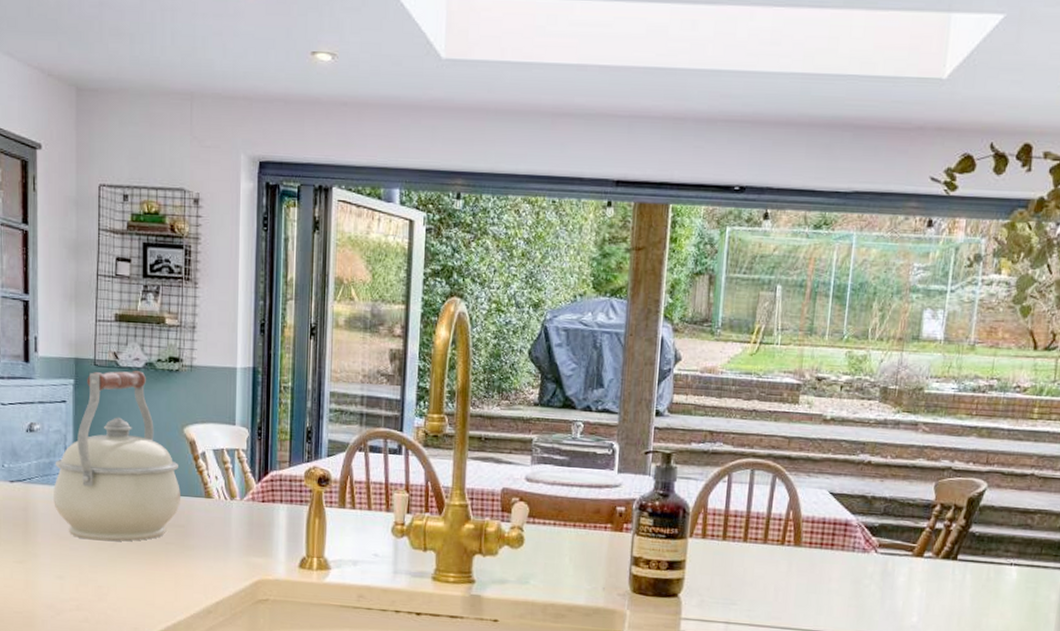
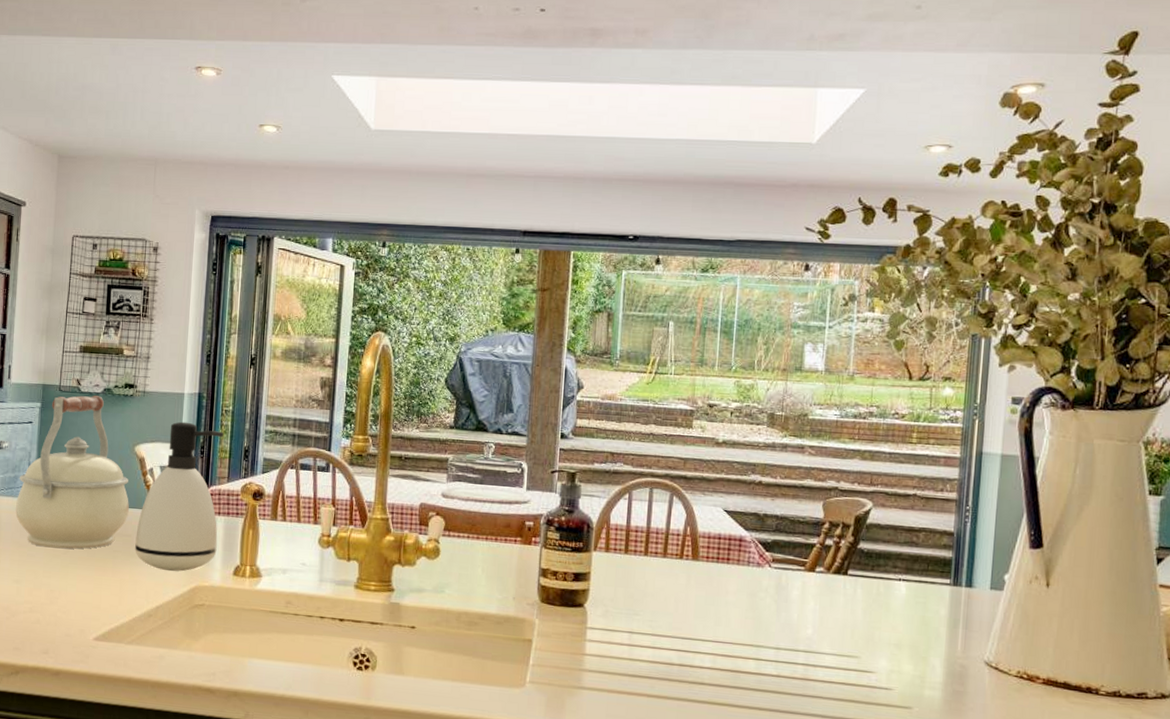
soap dispenser: none [189,399,284,565] -> present [135,421,224,572]

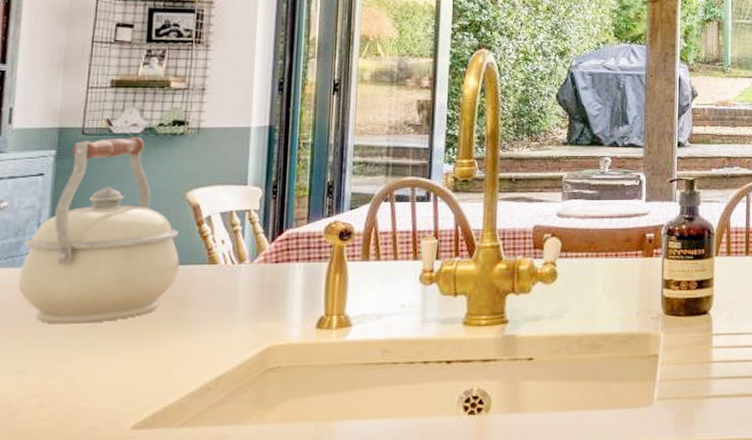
soap dispenser: present [135,421,224,572] -> none [188,159,302,333]

